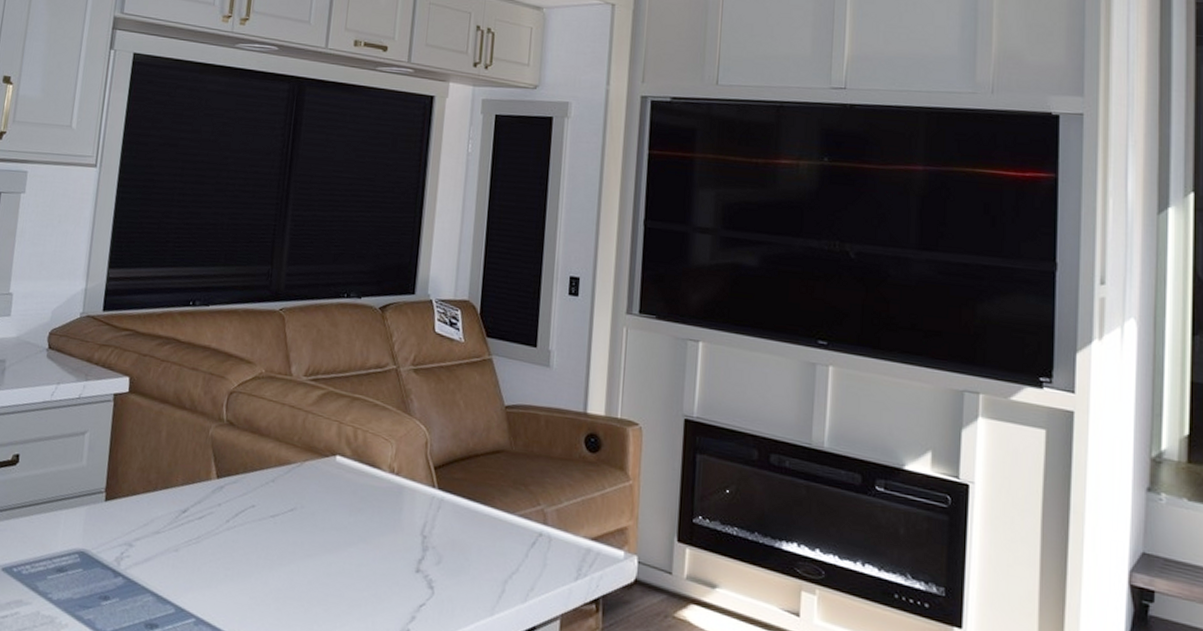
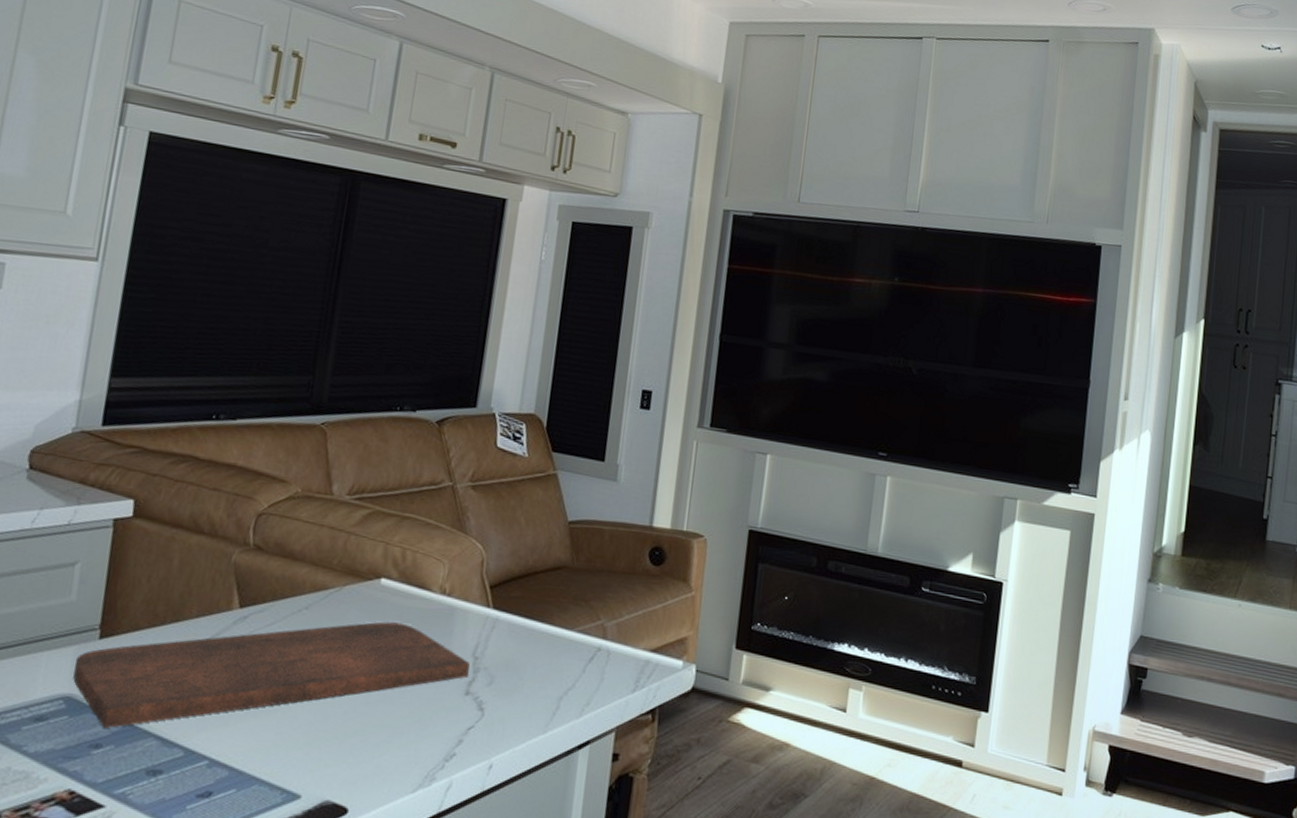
cutting board: none [85,497,419,583] -> present [73,621,470,728]

